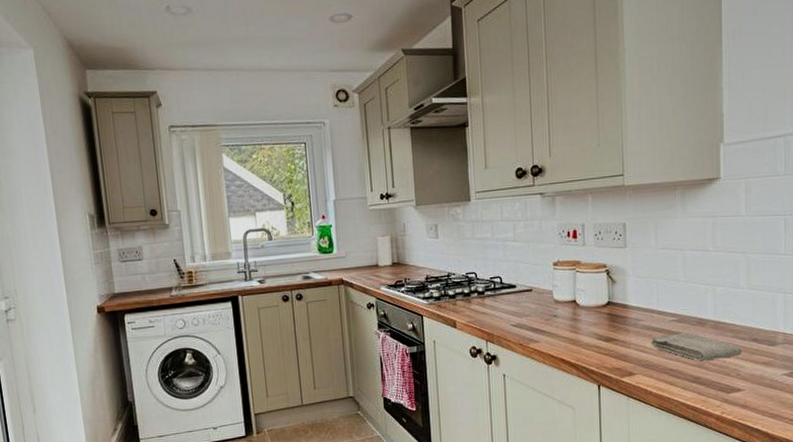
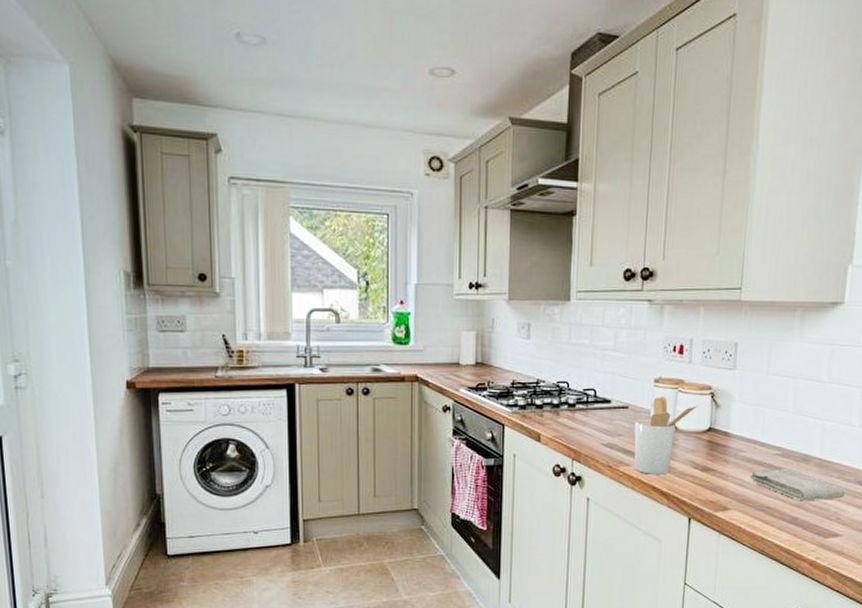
utensil holder: none [539,278,596,349] -> present [634,397,699,475]

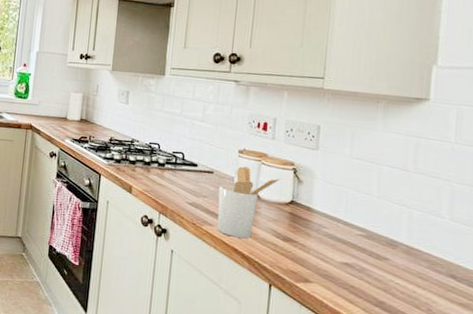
washcloth: present [749,468,846,501] -> none [332,247,437,290]

